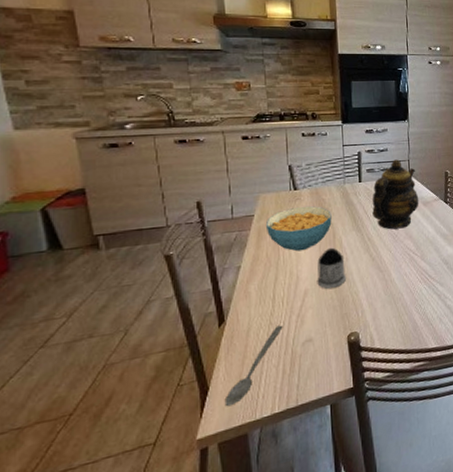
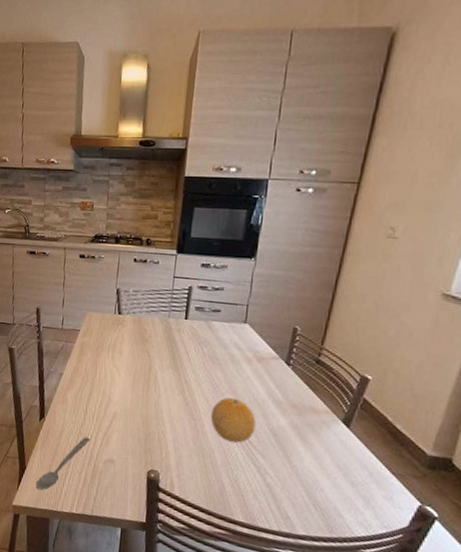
cereal bowl: present [265,205,332,252] -> none [88,331,151,375]
tea glass holder: present [317,247,346,289] -> none [126,379,157,421]
teapot: present [372,159,419,230] -> none [194,301,255,381]
fruit: none [394,241,432,281] -> present [210,397,256,443]

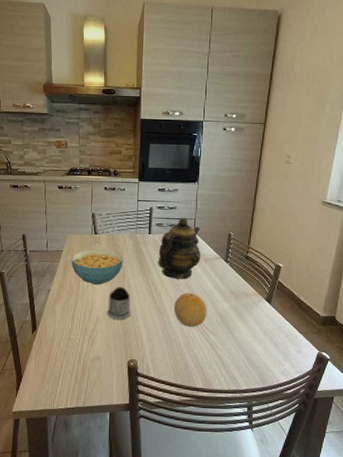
spoon: present [35,437,90,491] -> none [32,341,78,394]
cereal bowl: none [88,331,151,375] -> present [71,248,123,285]
tea glass holder: none [126,379,157,421] -> present [107,286,131,320]
teapot: none [194,301,255,381] -> present [158,217,201,279]

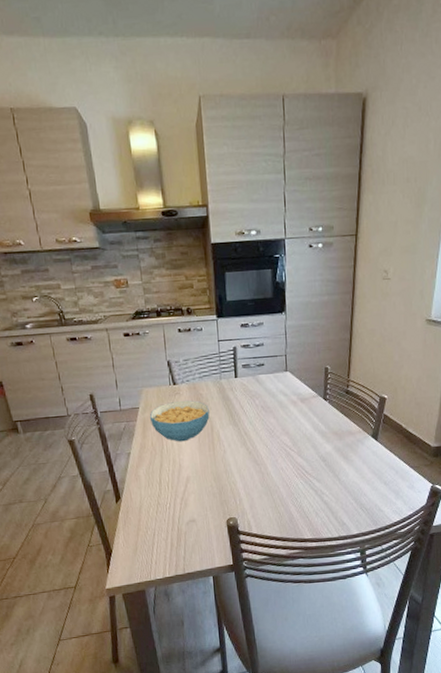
tea glass holder: present [107,286,131,320] -> none [197,440,224,477]
teapot: present [158,217,201,279] -> none [248,354,297,425]
fruit: present [173,292,207,327] -> none [271,437,309,475]

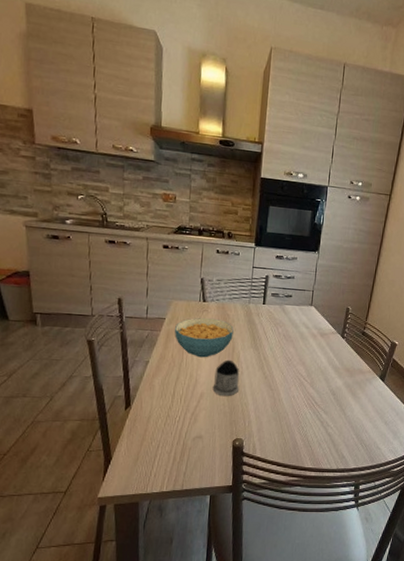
tea glass holder: none [197,440,224,477] -> present [212,359,240,396]

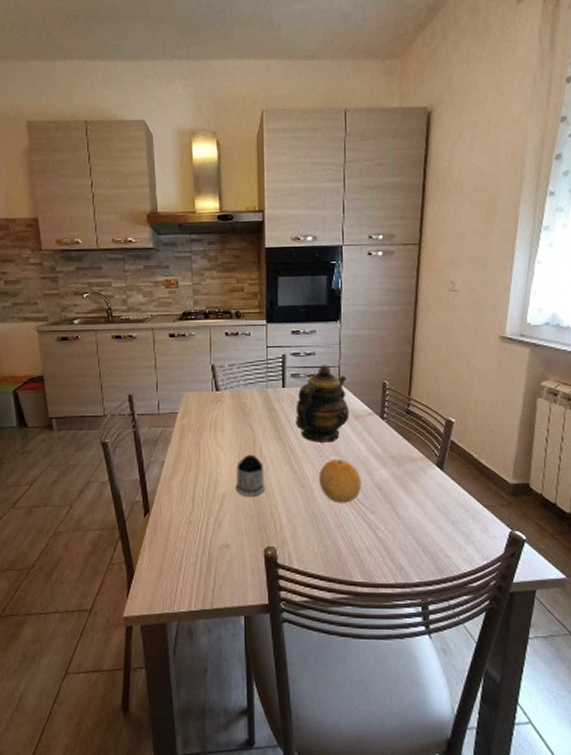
cereal bowl: present [174,317,234,358] -> none [188,408,252,454]
teapot: none [271,288,319,354] -> present [295,365,350,443]
fruit: none [285,368,320,404] -> present [318,458,362,503]

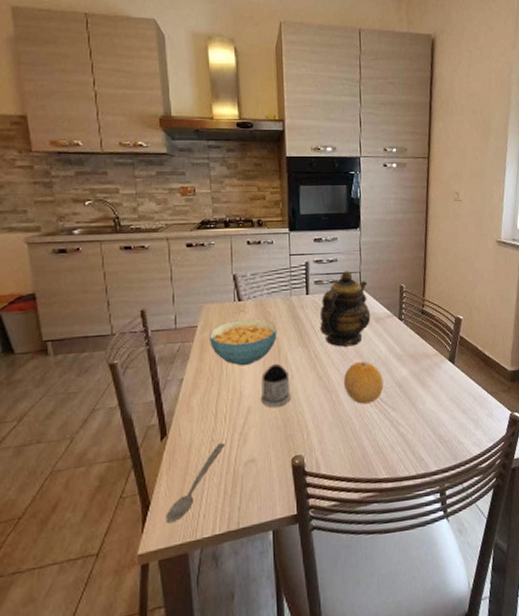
spoon: none [147,525,201,594] -> present [165,443,225,524]
cereal bowl: none [188,408,252,454] -> present [208,318,277,366]

